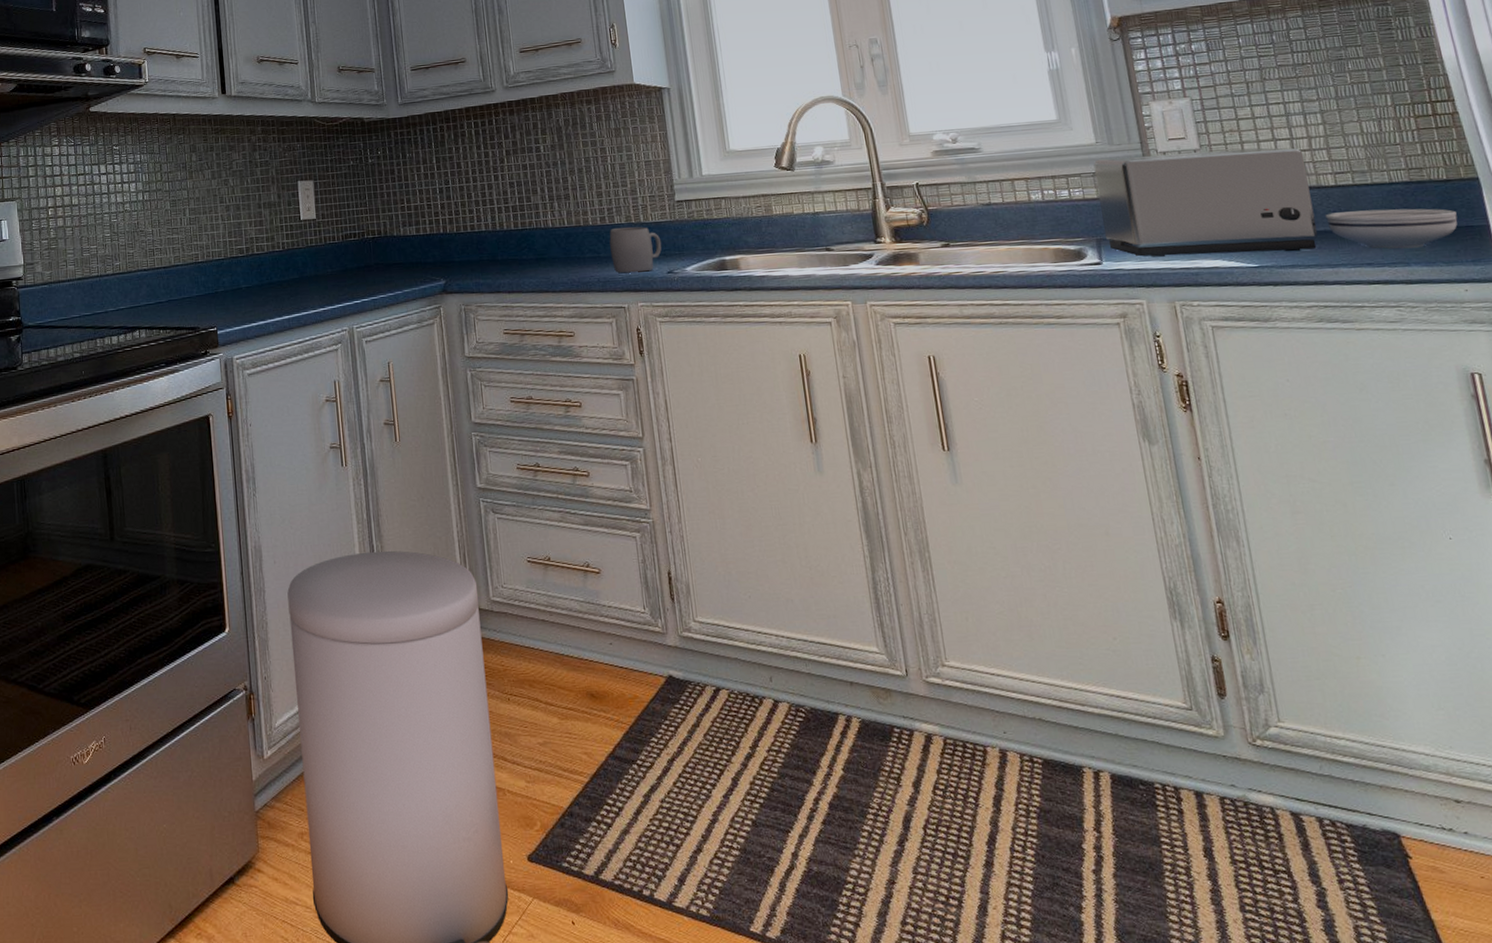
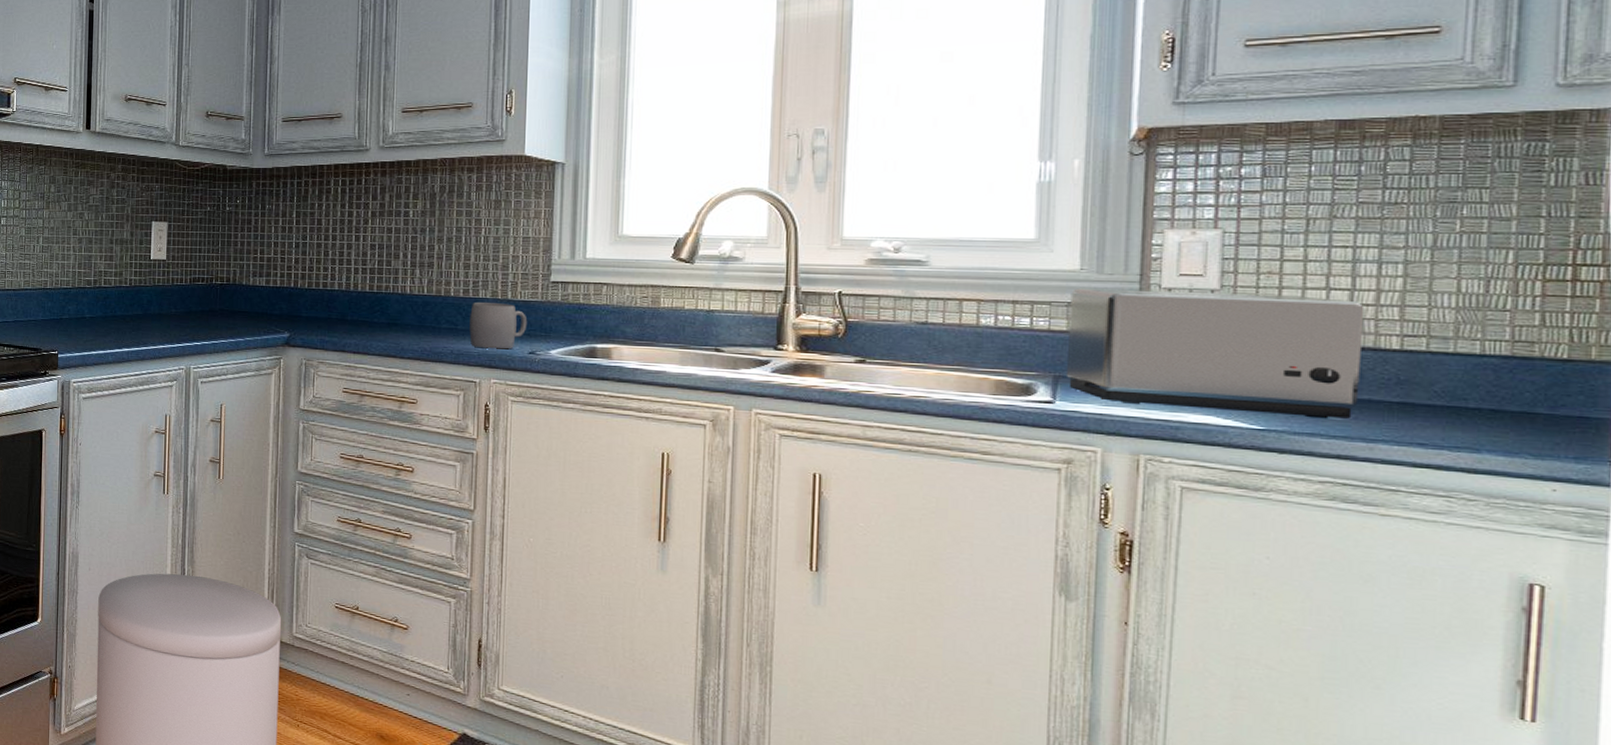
bowl: present [1325,208,1458,249] -> none [1374,380,1569,434]

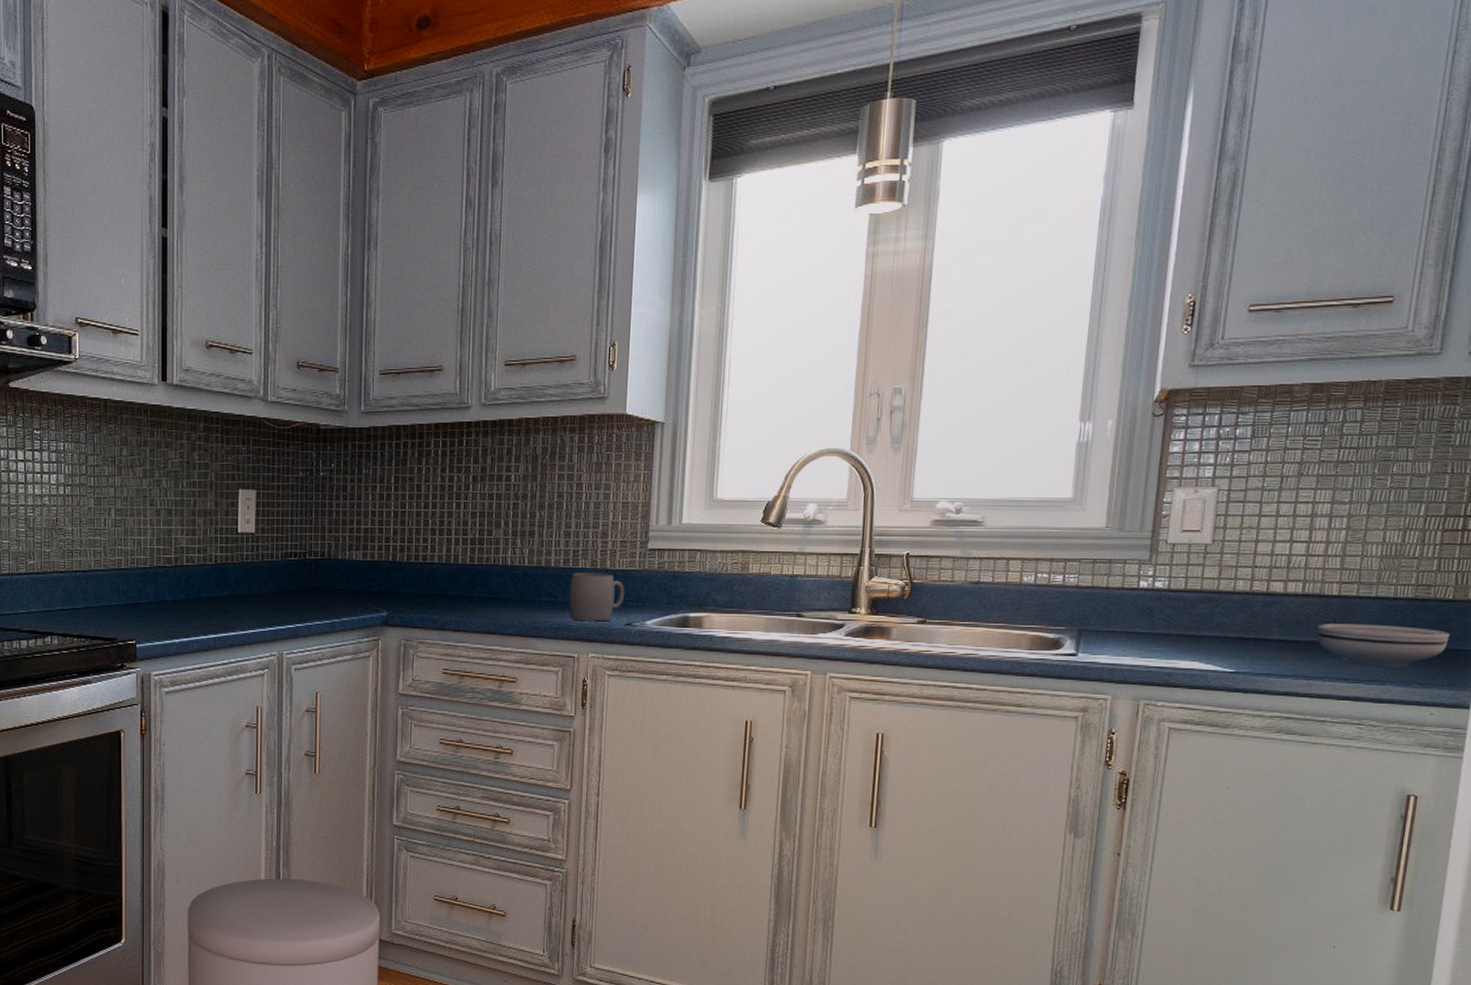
toaster: present [1066,288,1365,419] -> none [1088,545,1317,660]
bowl: none [1374,380,1569,434] -> present [1316,624,1450,667]

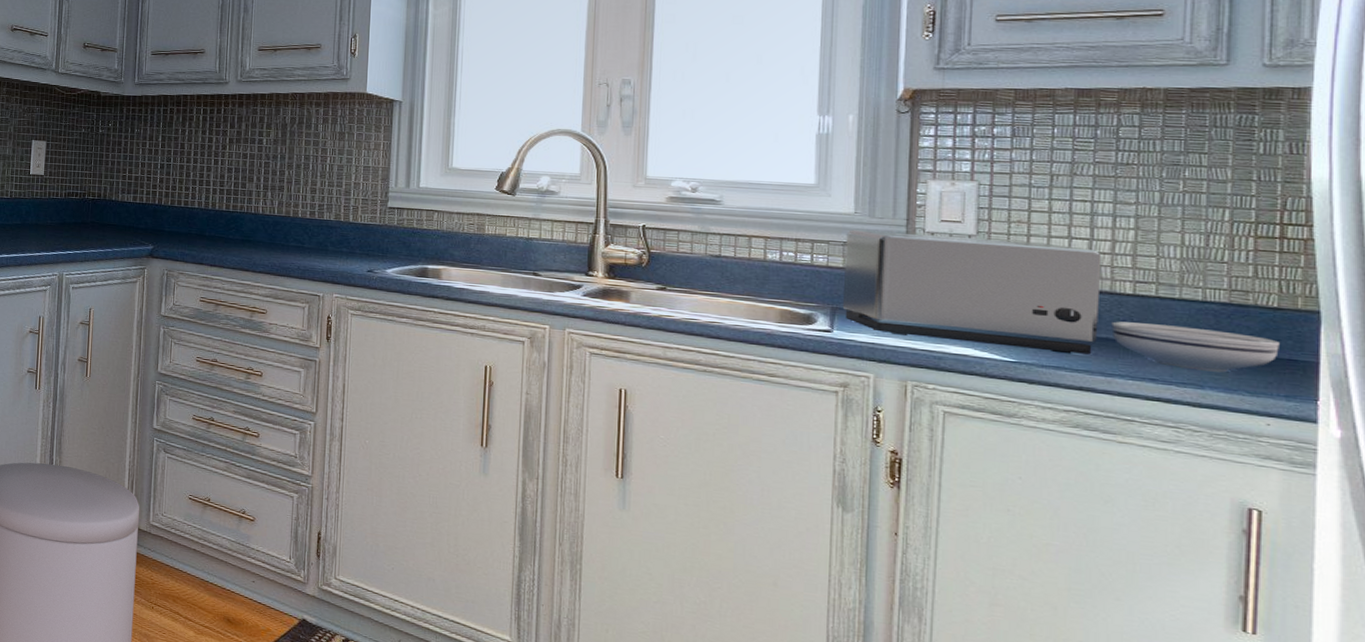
mug: present [569,572,625,622] -> none [314,223,367,267]
toaster: none [1088,545,1317,660] -> present [842,229,1102,355]

